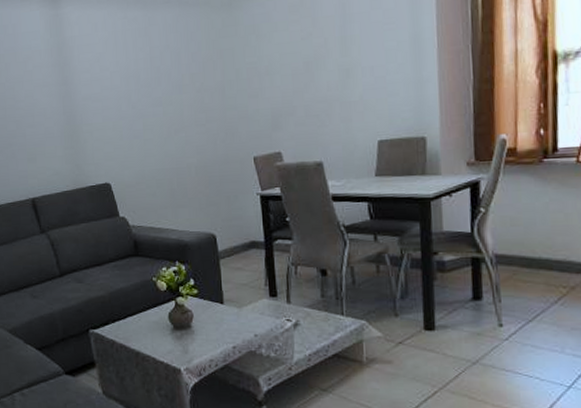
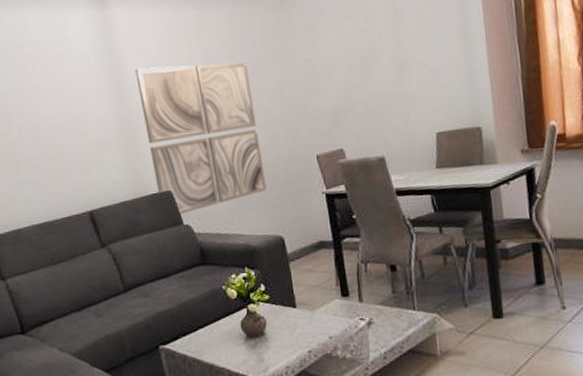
wall art: none [83,63,202,207] -> present [135,62,267,214]

